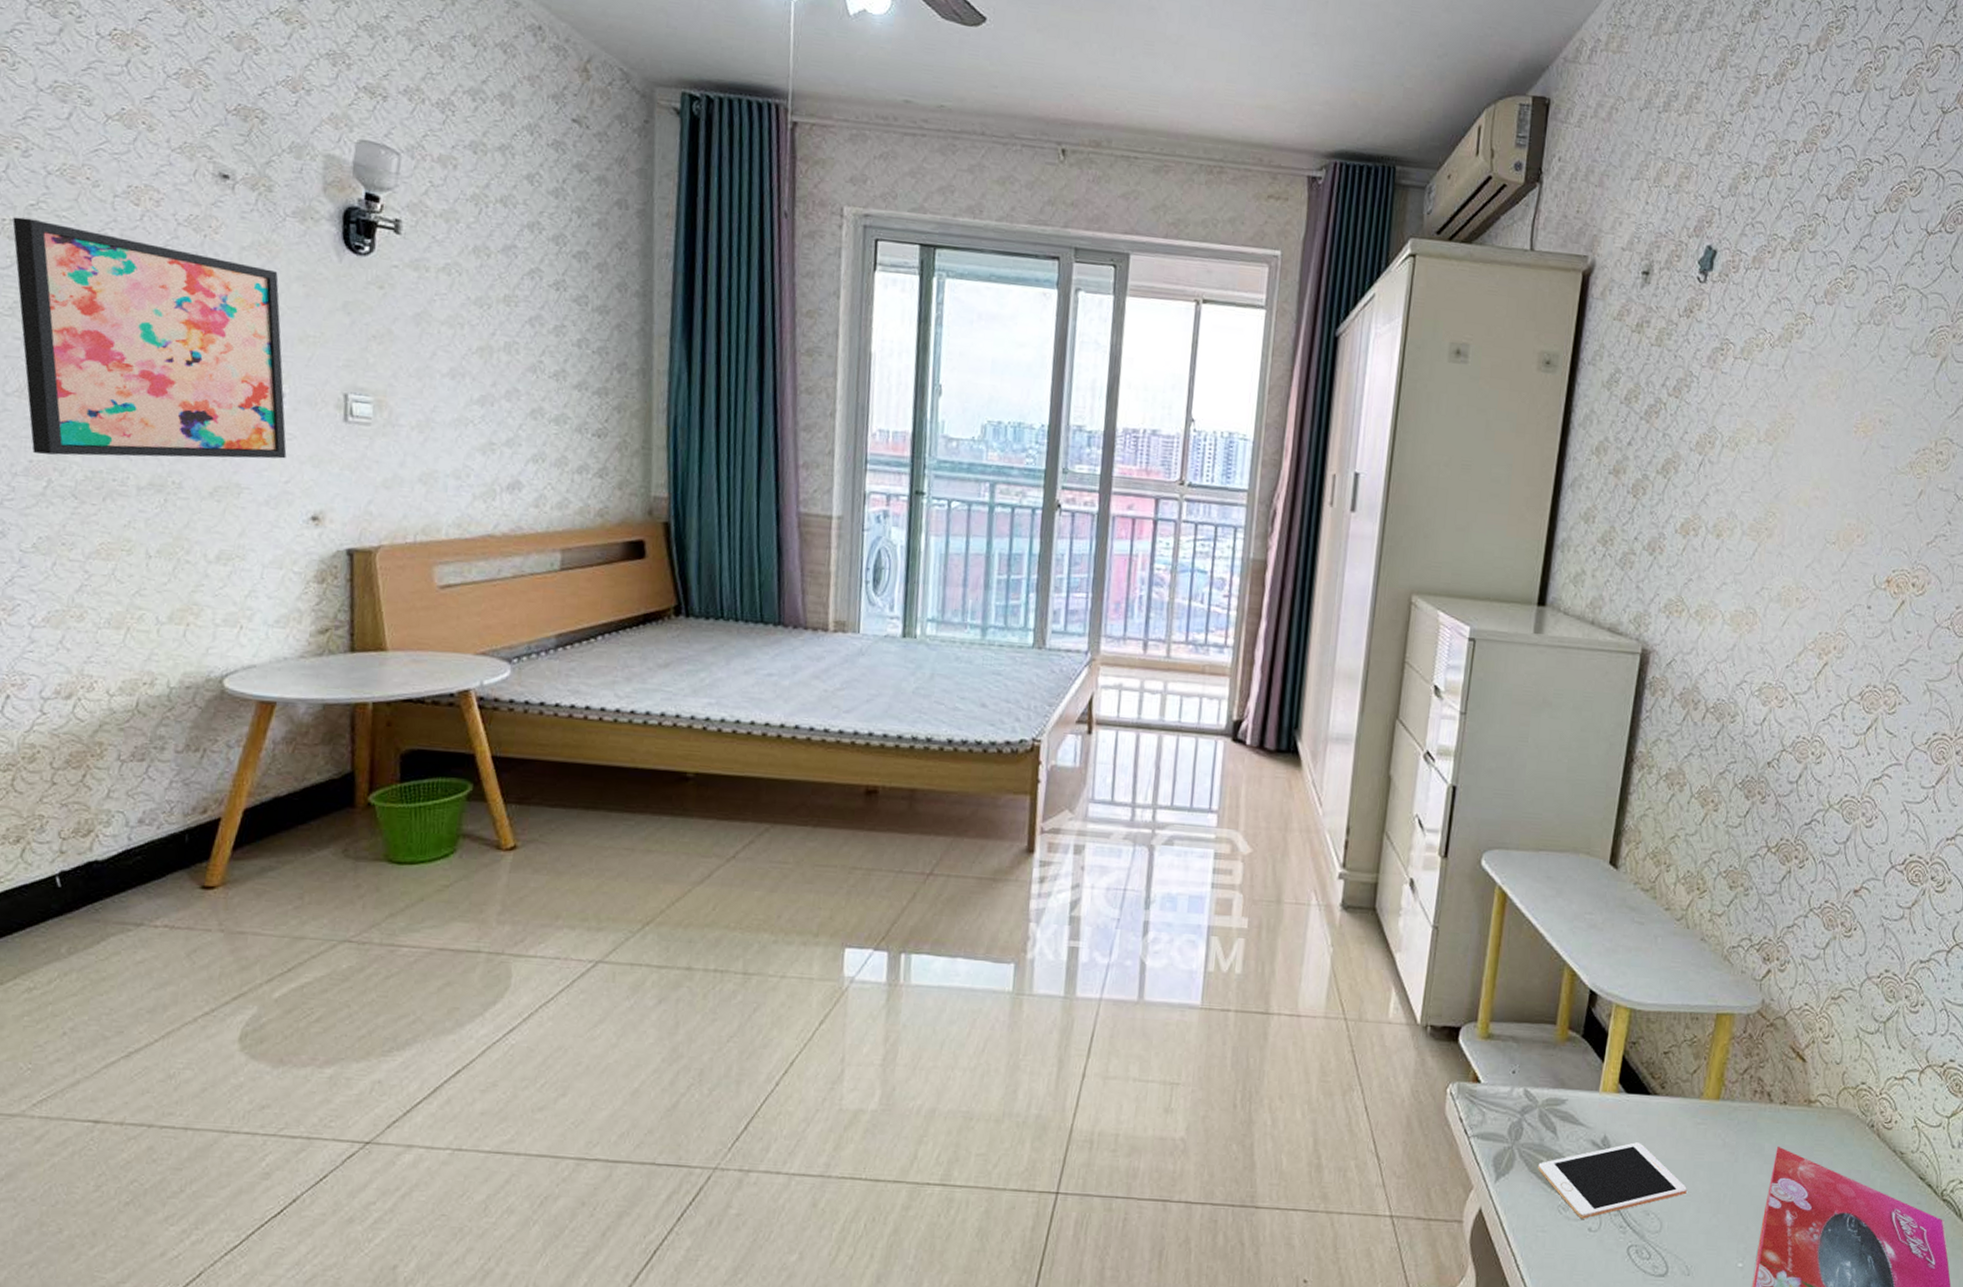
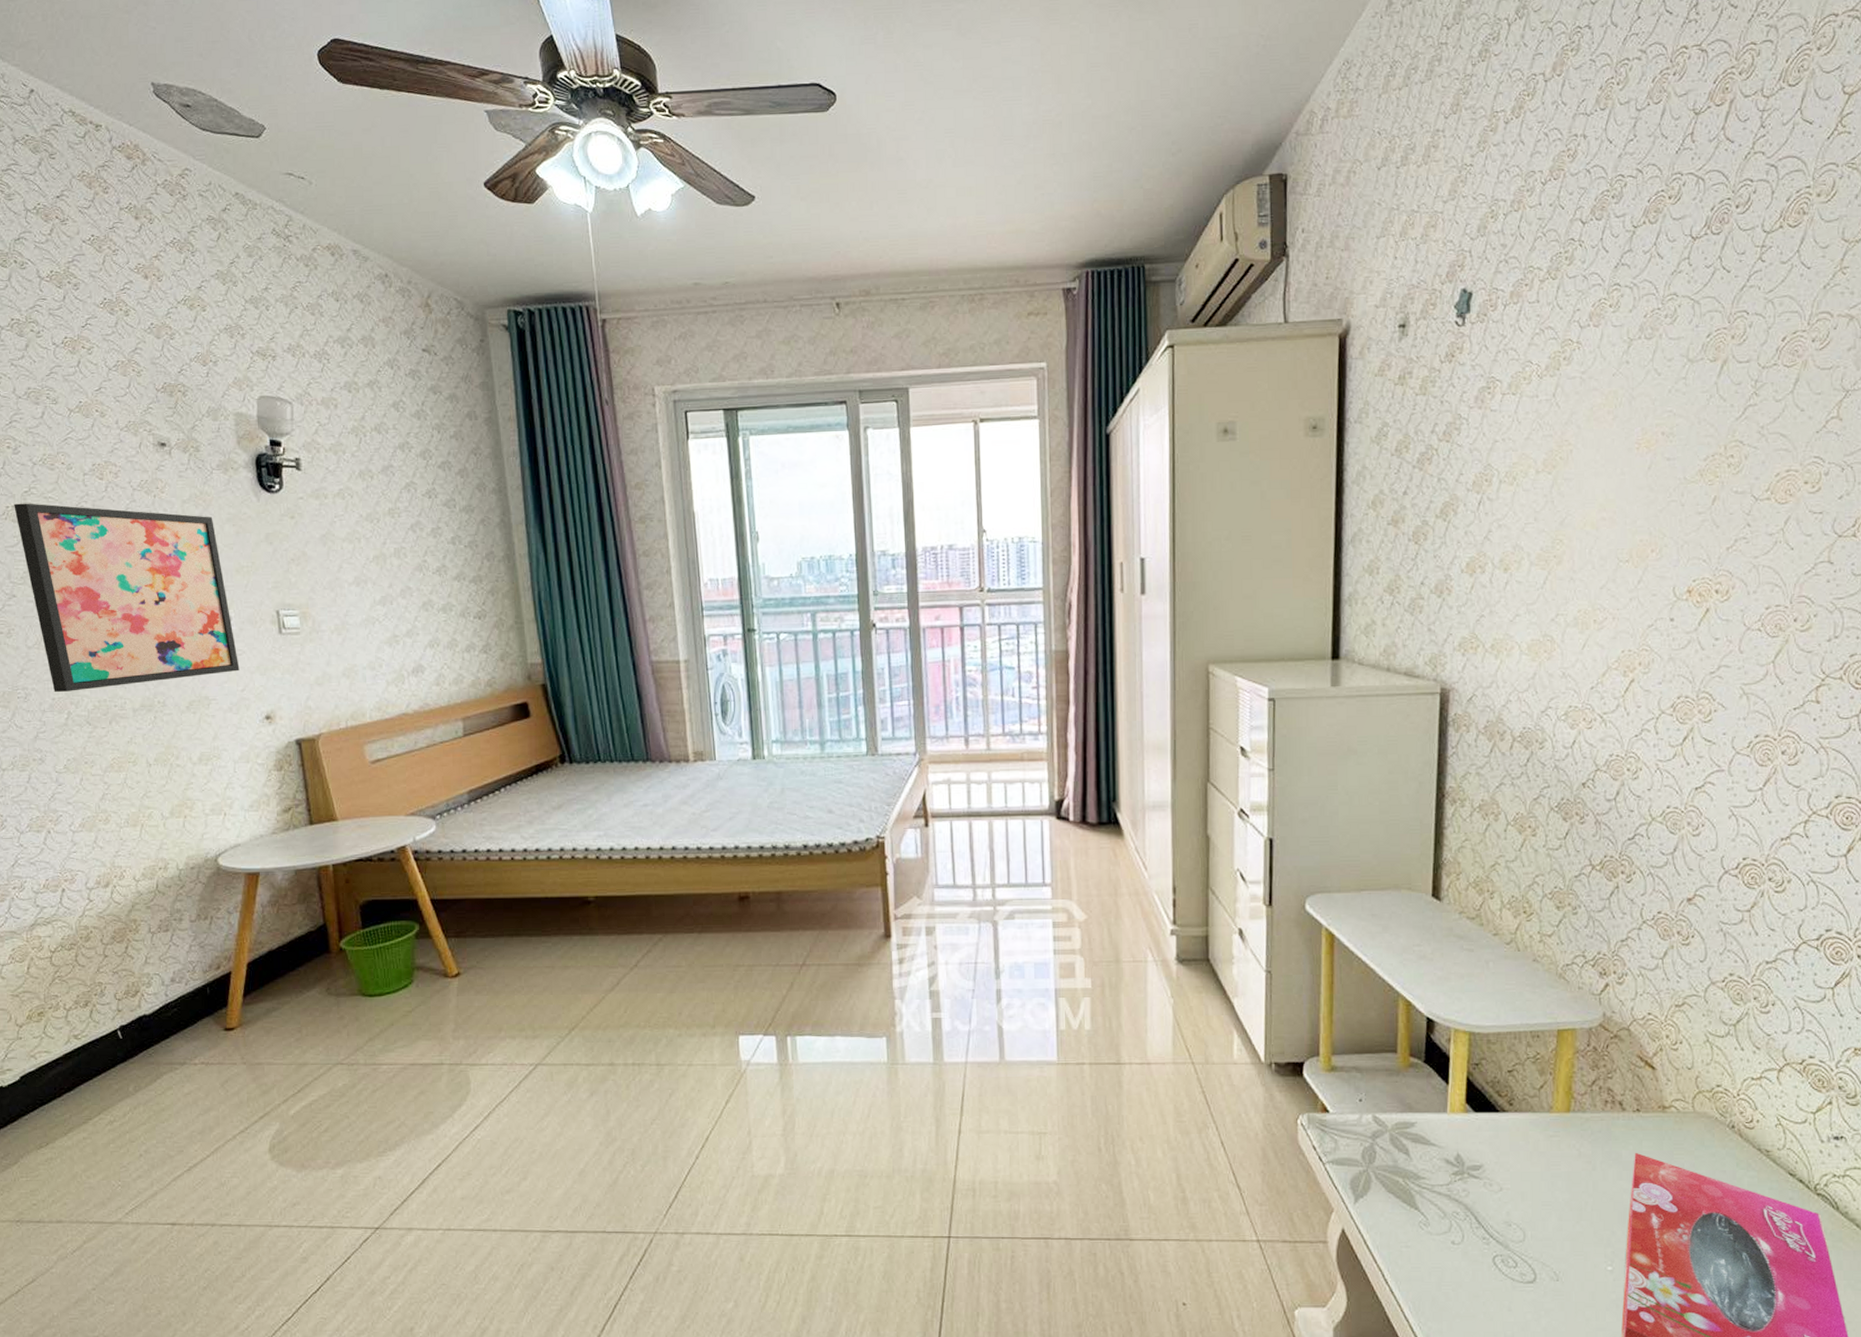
cell phone: present [1538,1142,1687,1219] -> none [1395,1158,1547,1233]

